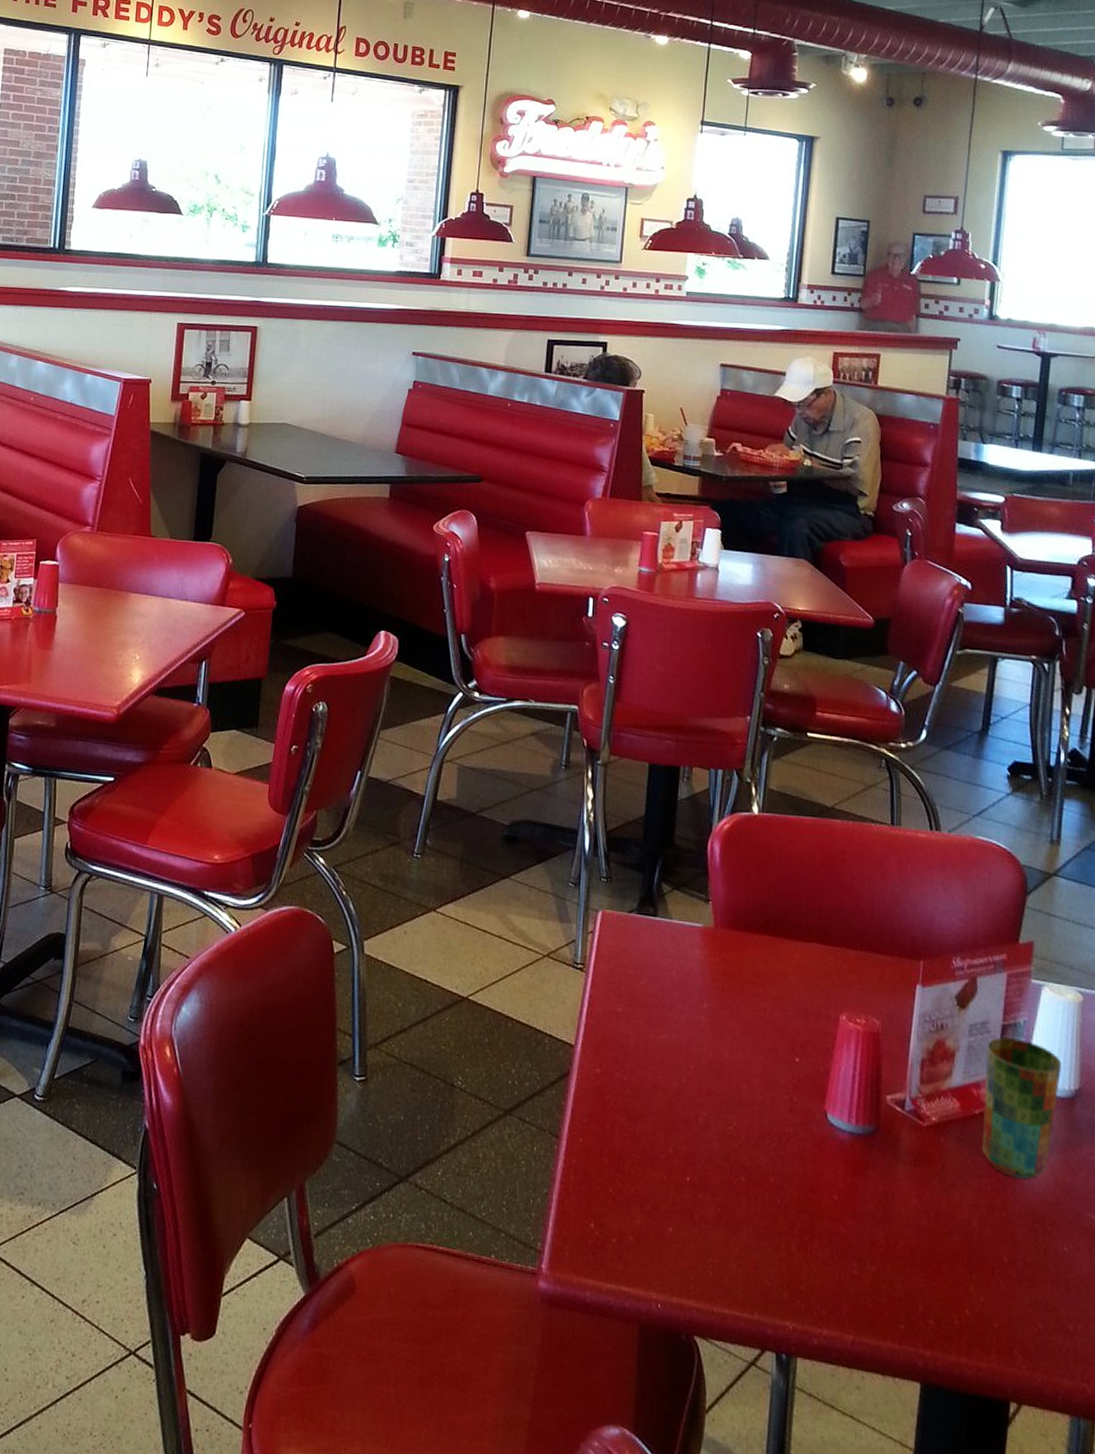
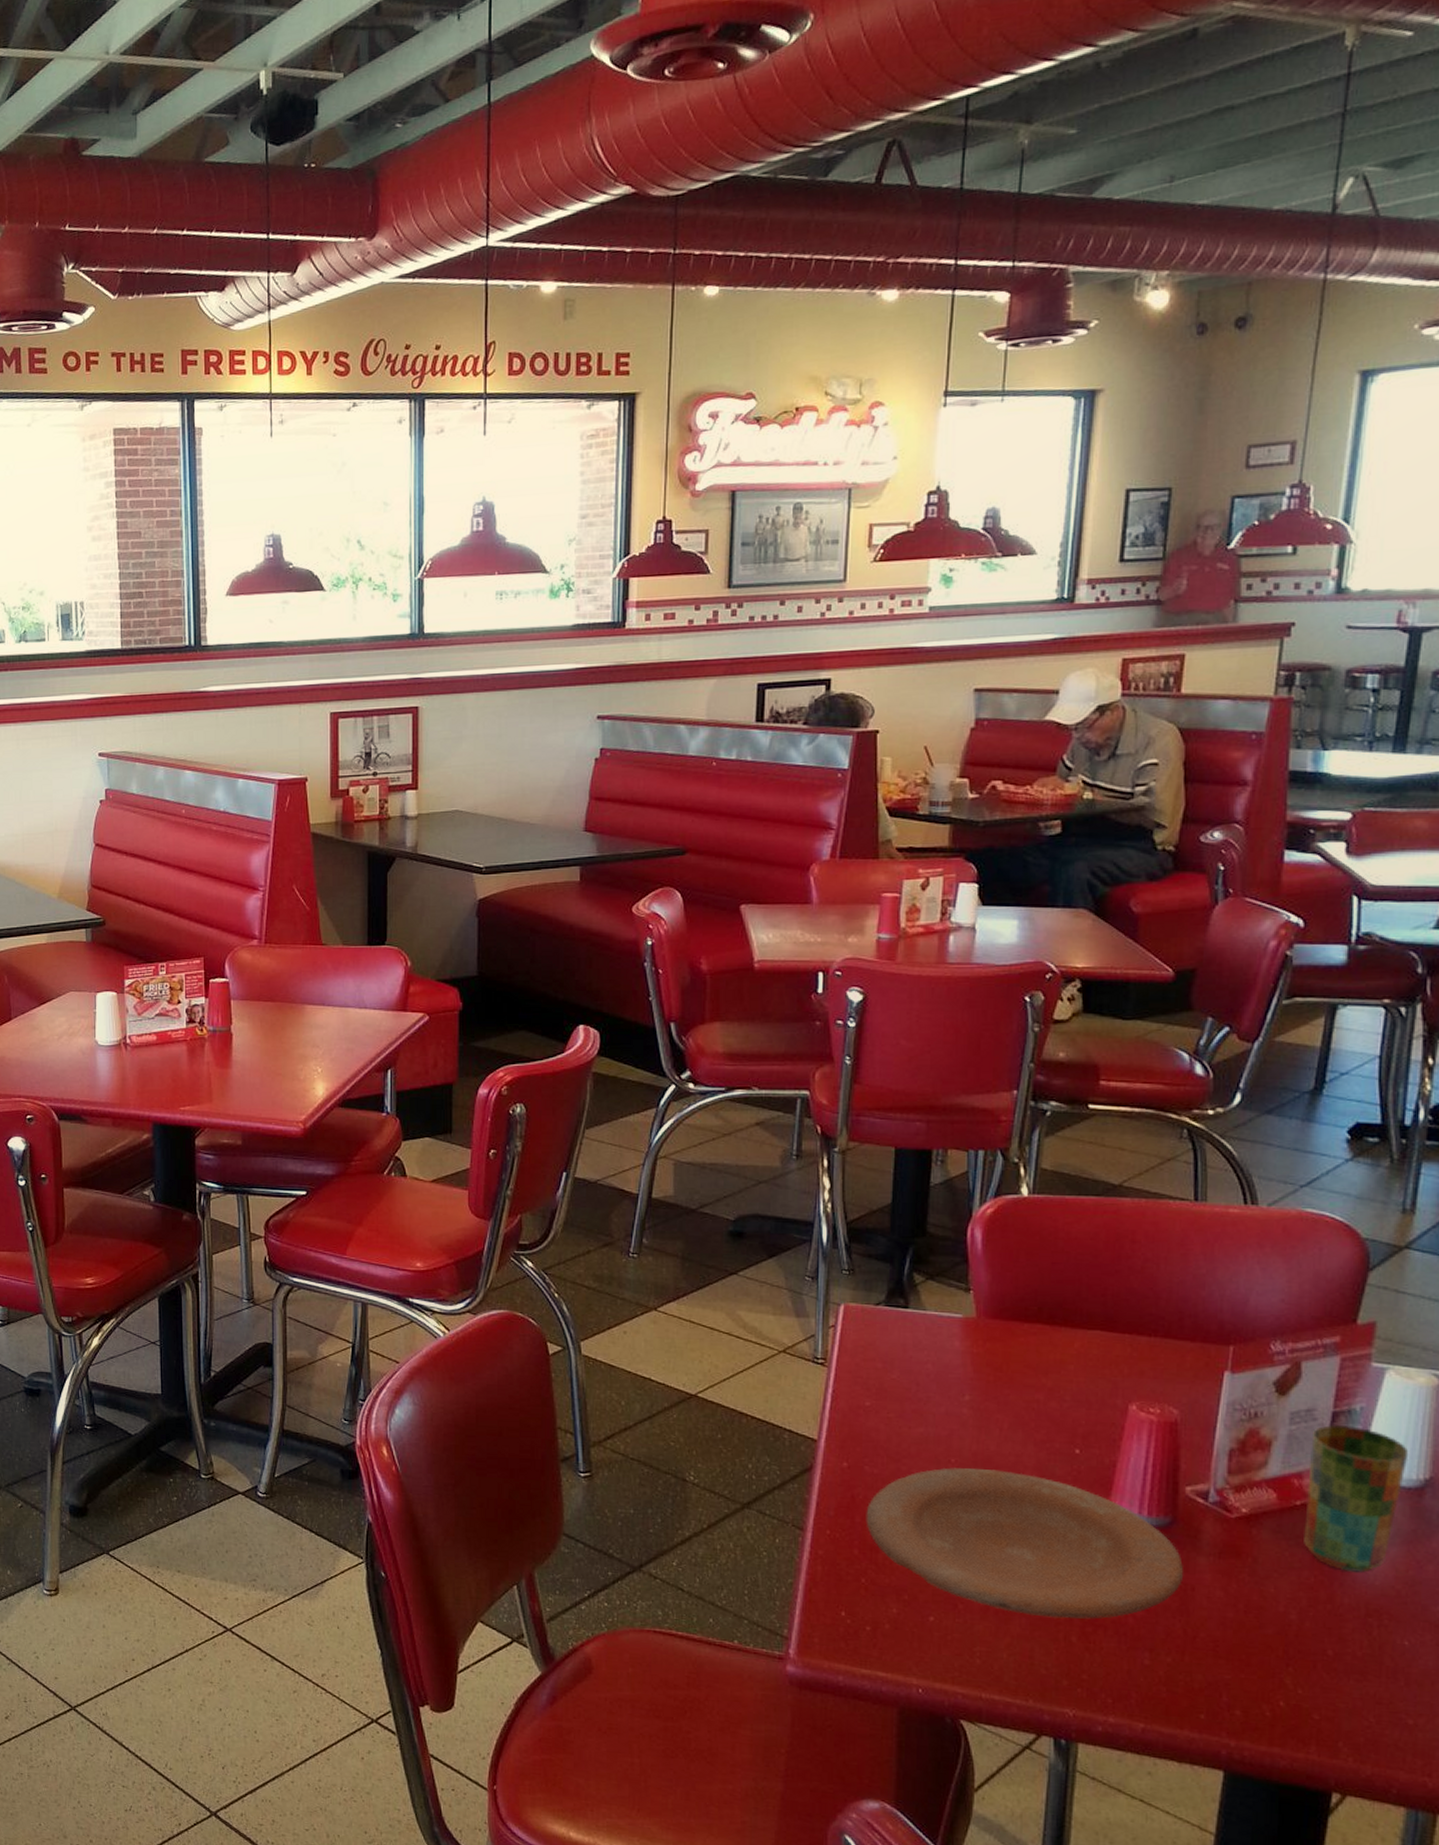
plate: none [615,1074,886,1229] -> present [866,1467,1184,1619]

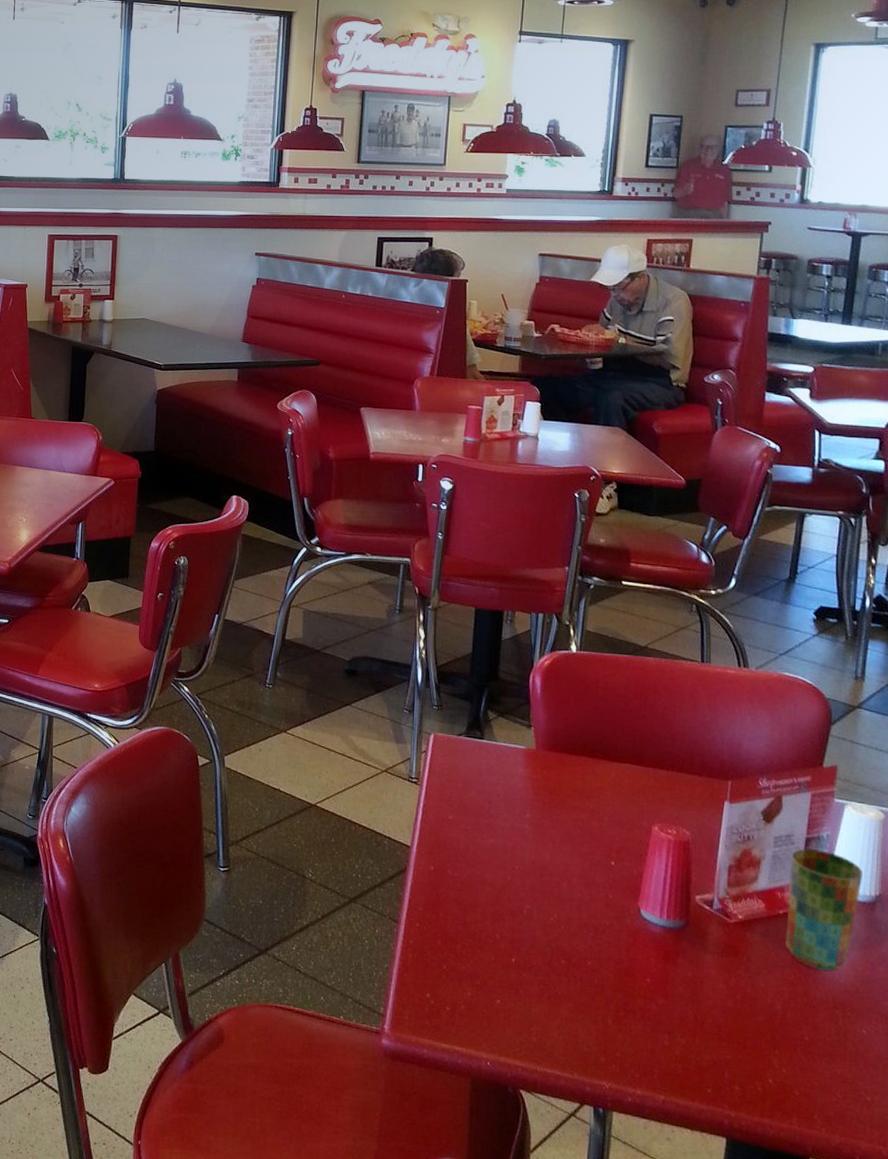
plate: present [866,1467,1184,1619] -> none [447,873,695,1005]

